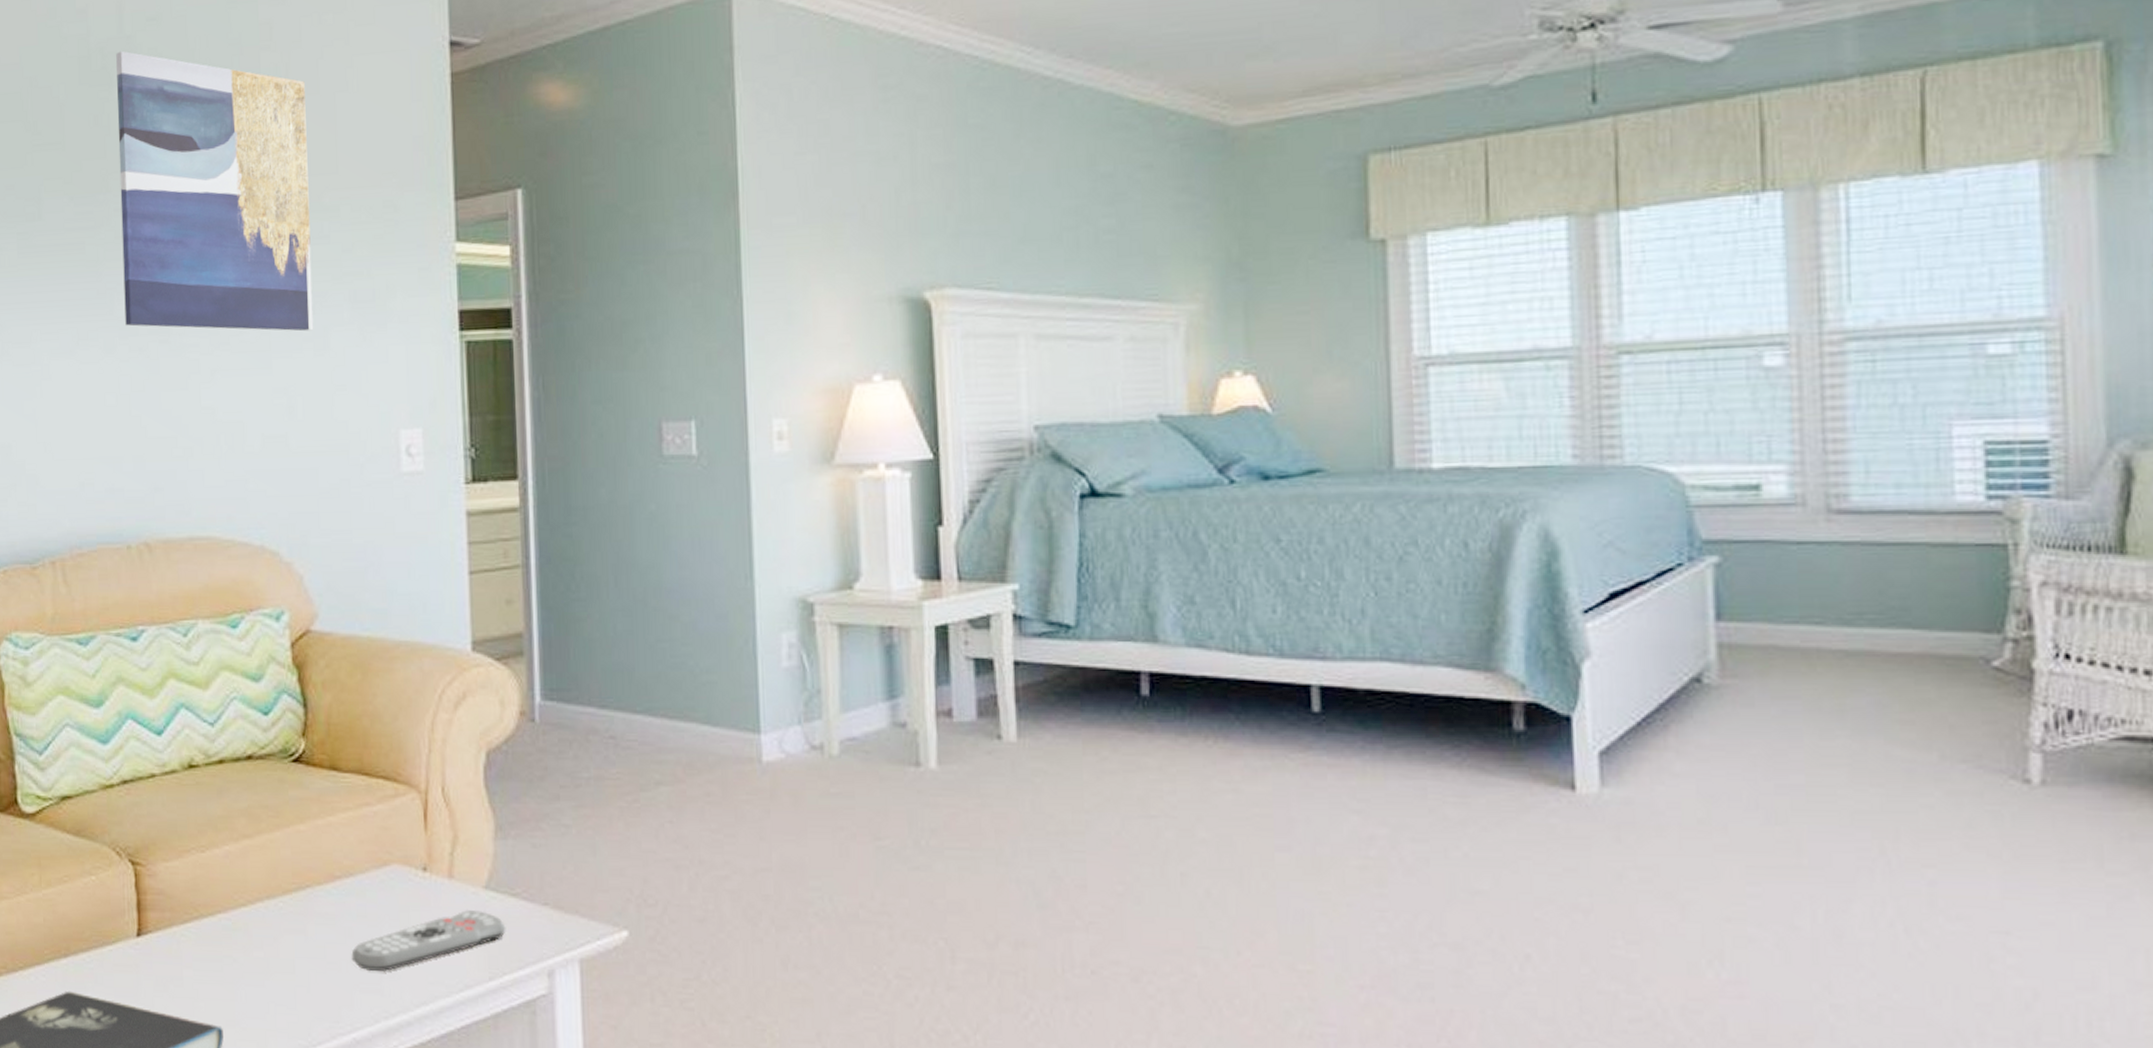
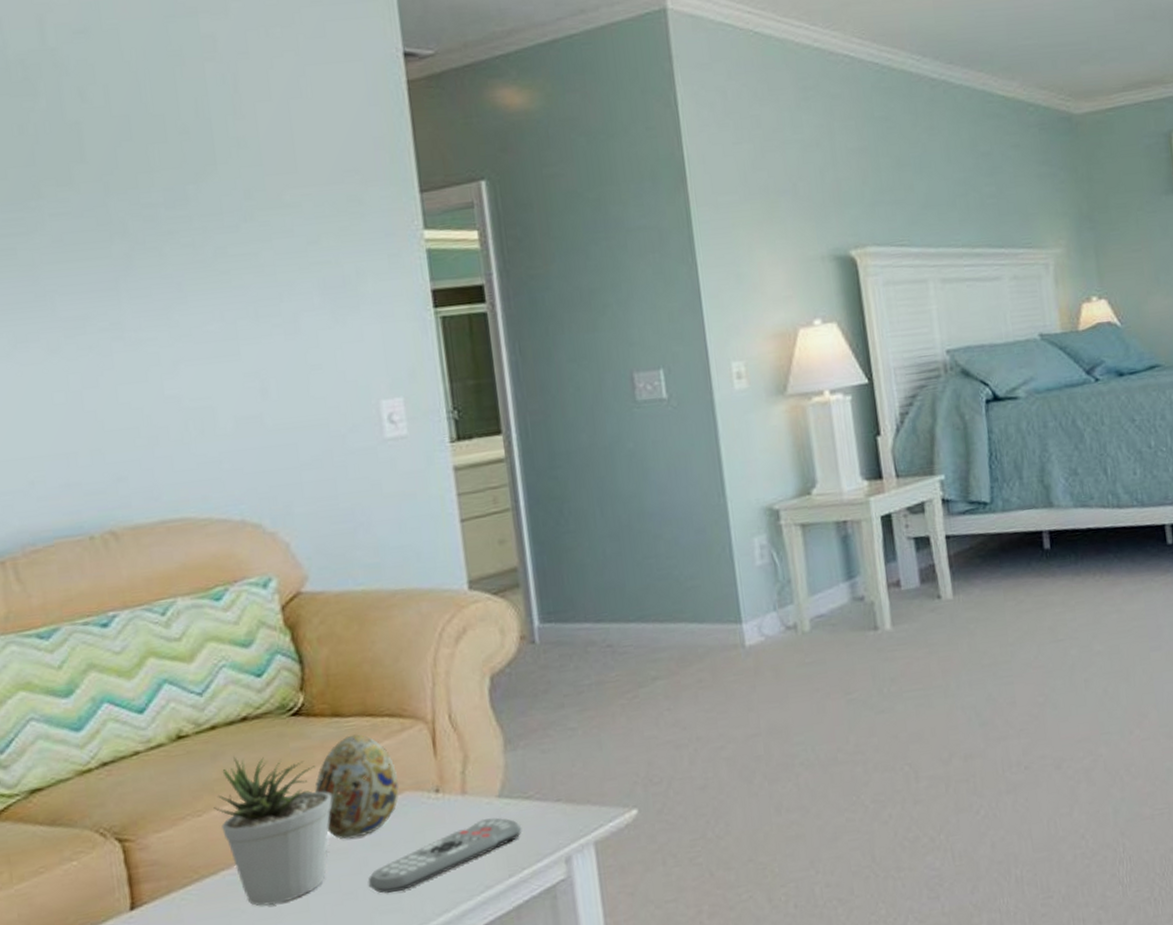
wall art: present [116,50,314,332] -> none [39,62,283,326]
potted plant: none [216,795,324,959] -> present [214,756,332,906]
decorative egg: none [309,792,389,905] -> present [315,734,400,839]

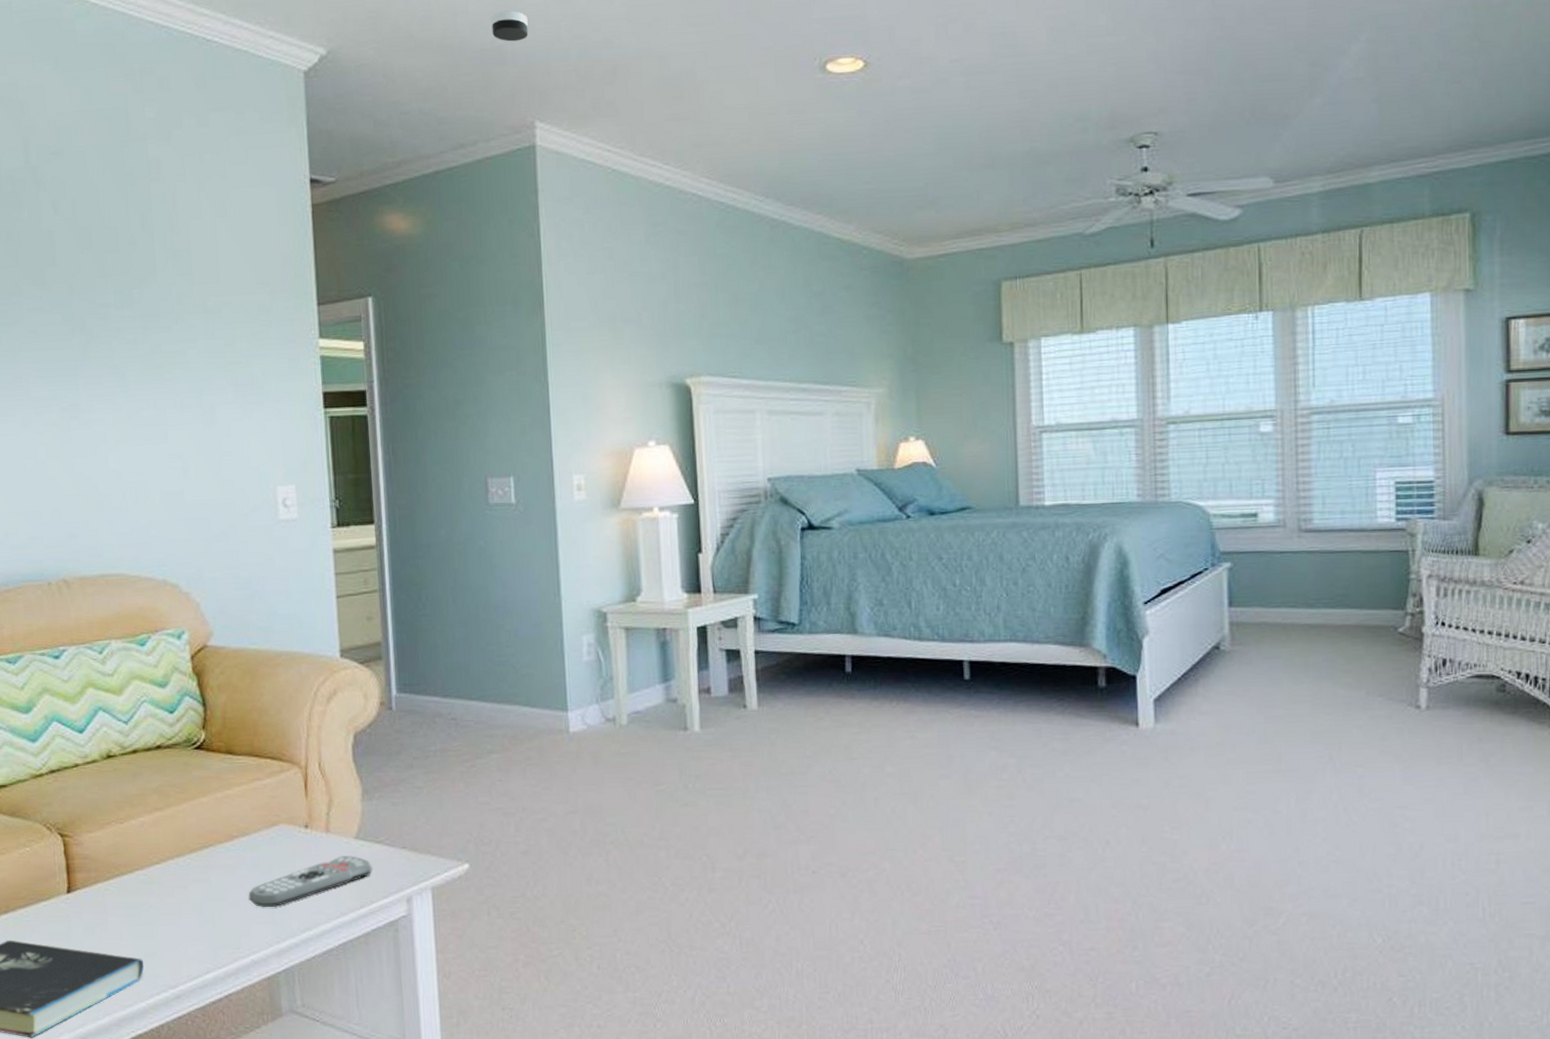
potted plant: present [214,756,332,906] -> none [132,777,223,904]
decorative egg: present [315,734,400,839] -> none [210,771,277,858]

